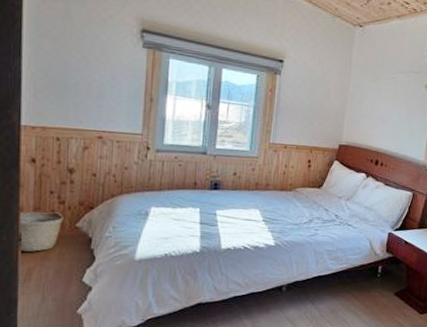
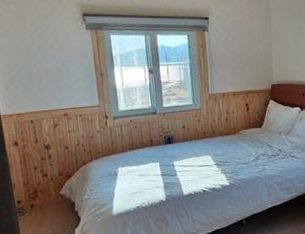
basket: present [18,211,63,252] -> none [14,184,49,222]

